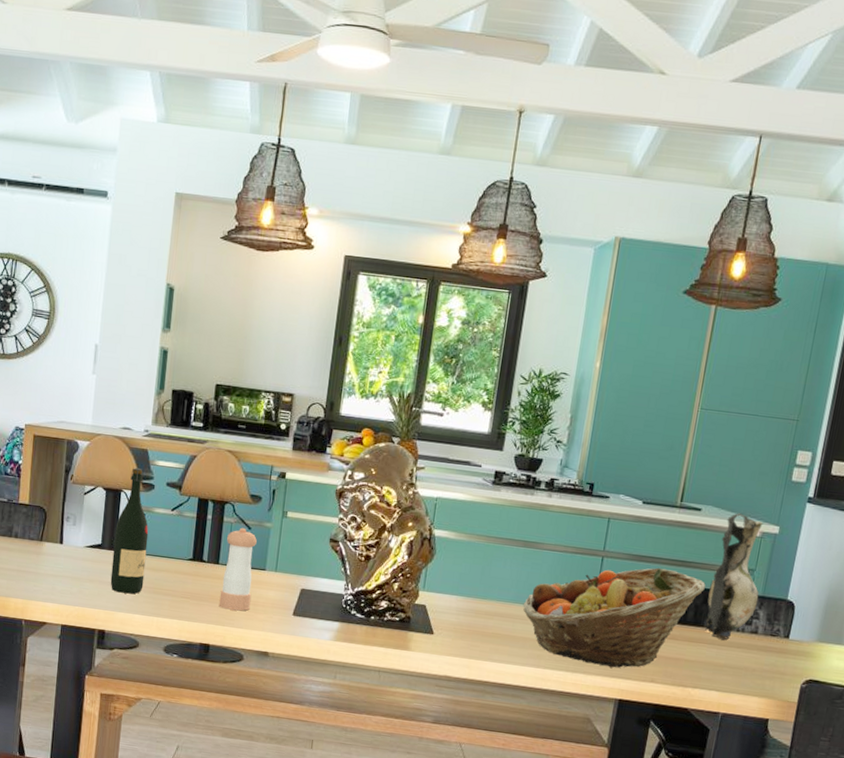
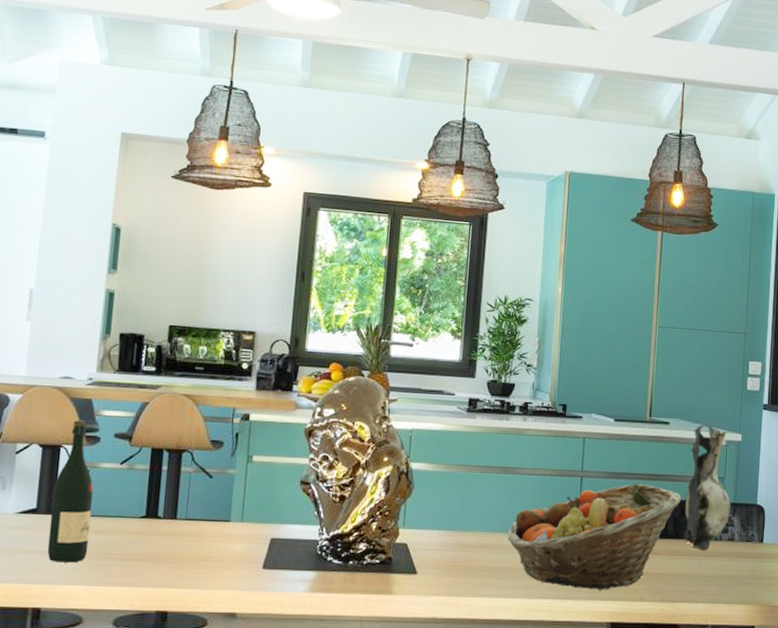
pepper shaker: present [219,527,257,611] -> none [177,476,219,570]

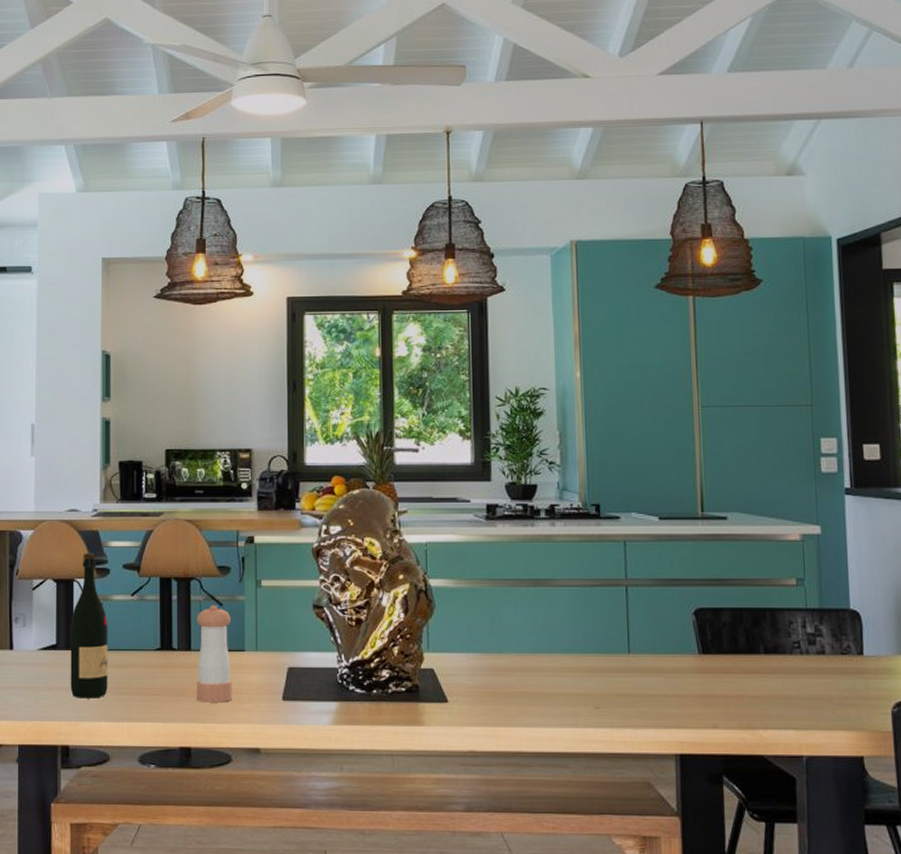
pepper shaker: none [177,476,219,570] -> present [196,605,233,703]
fruit basket: present [507,483,681,590] -> none [545,590,751,717]
decorative vase: present [685,424,731,551] -> none [757,516,817,667]

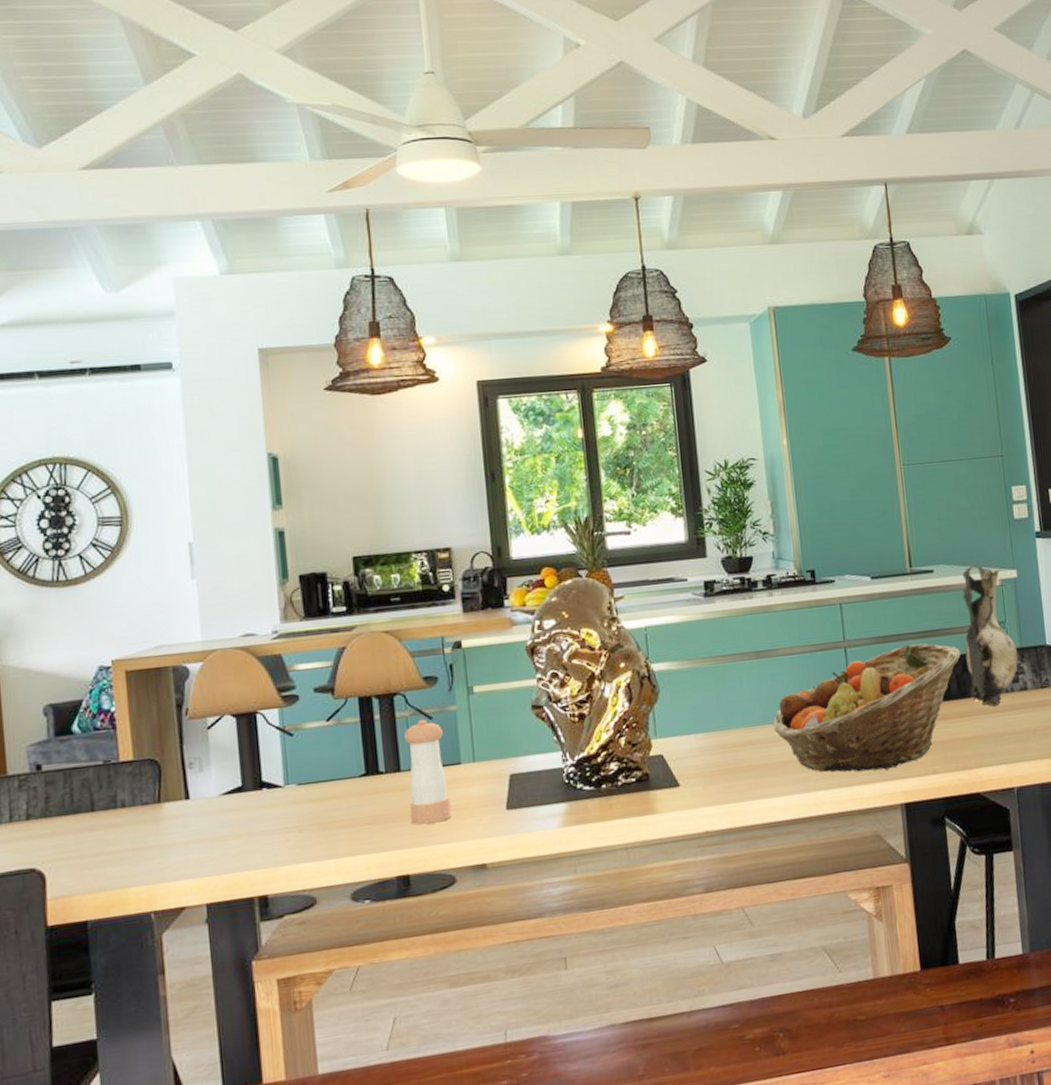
wine bottle: present [70,552,108,699] -> none [257,678,309,842]
fruit basket: none [545,590,751,717] -> present [772,643,961,772]
decorative vase: none [757,516,817,667] -> present [962,565,1019,707]

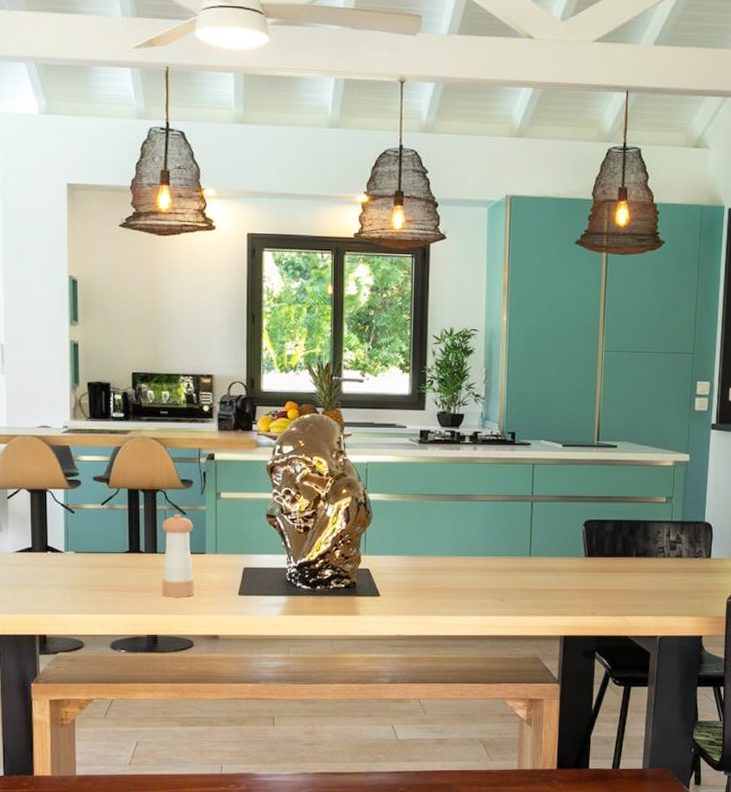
fruit basket: present [772,643,961,772] -> none [462,505,630,607]
decorative vase: present [962,565,1019,707] -> none [633,446,679,567]

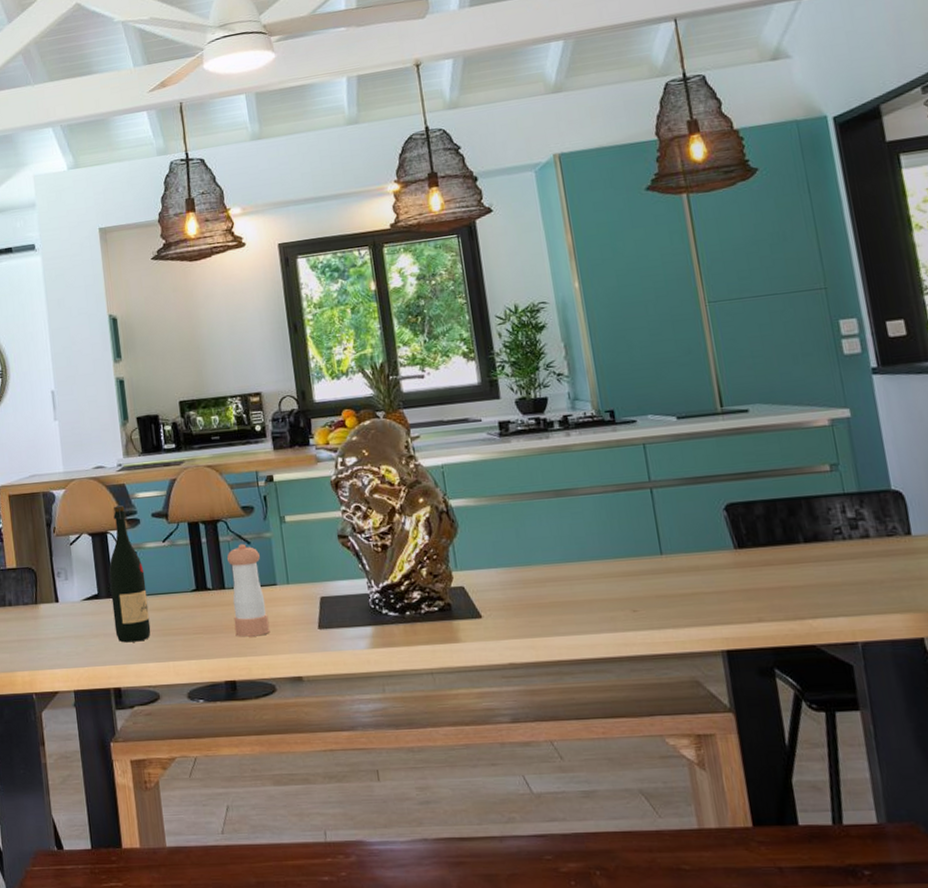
wine bottle: none [45,465,81,595] -> present [108,504,151,643]

